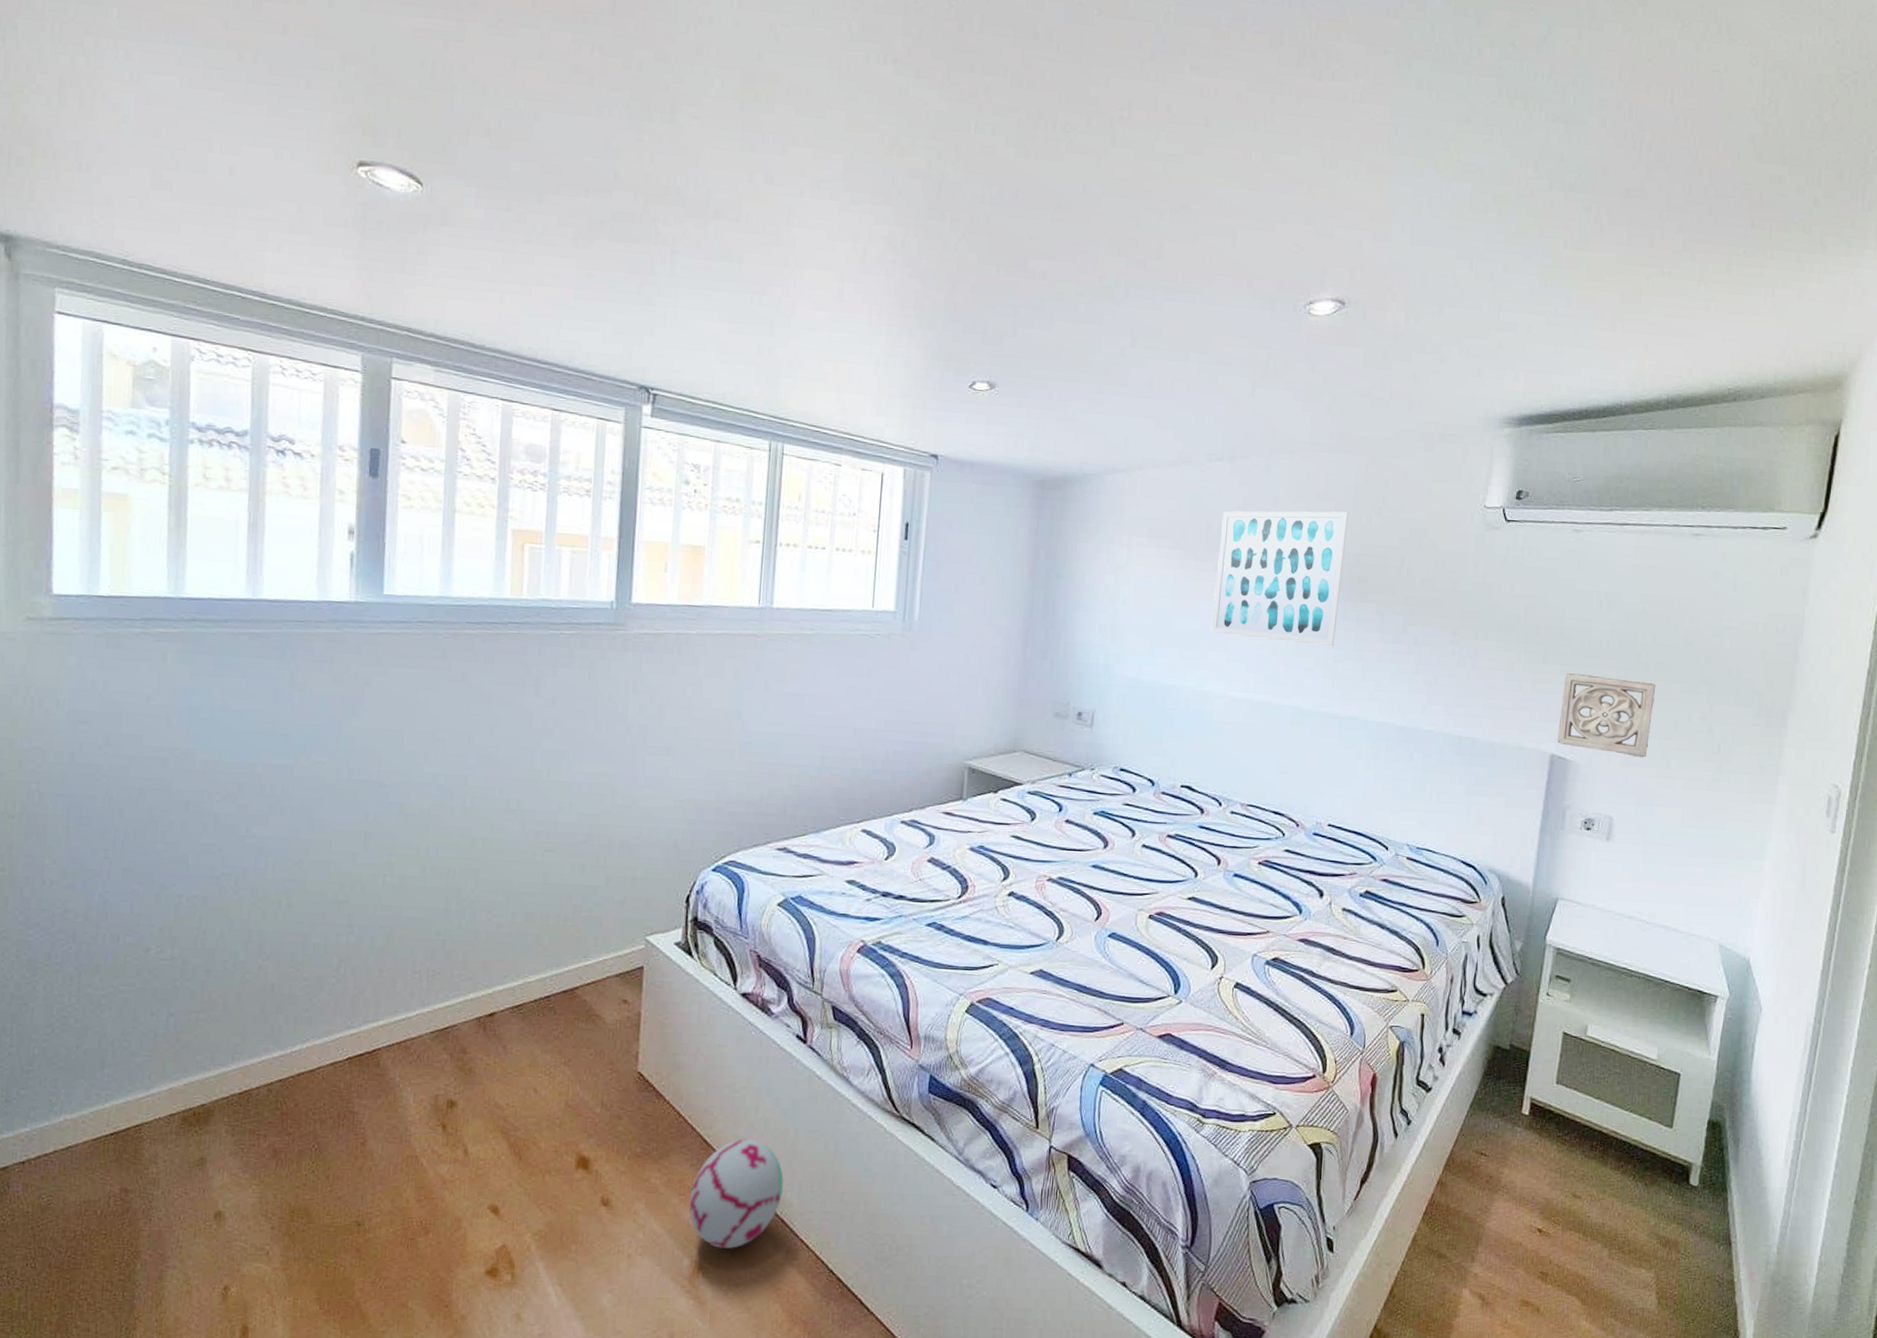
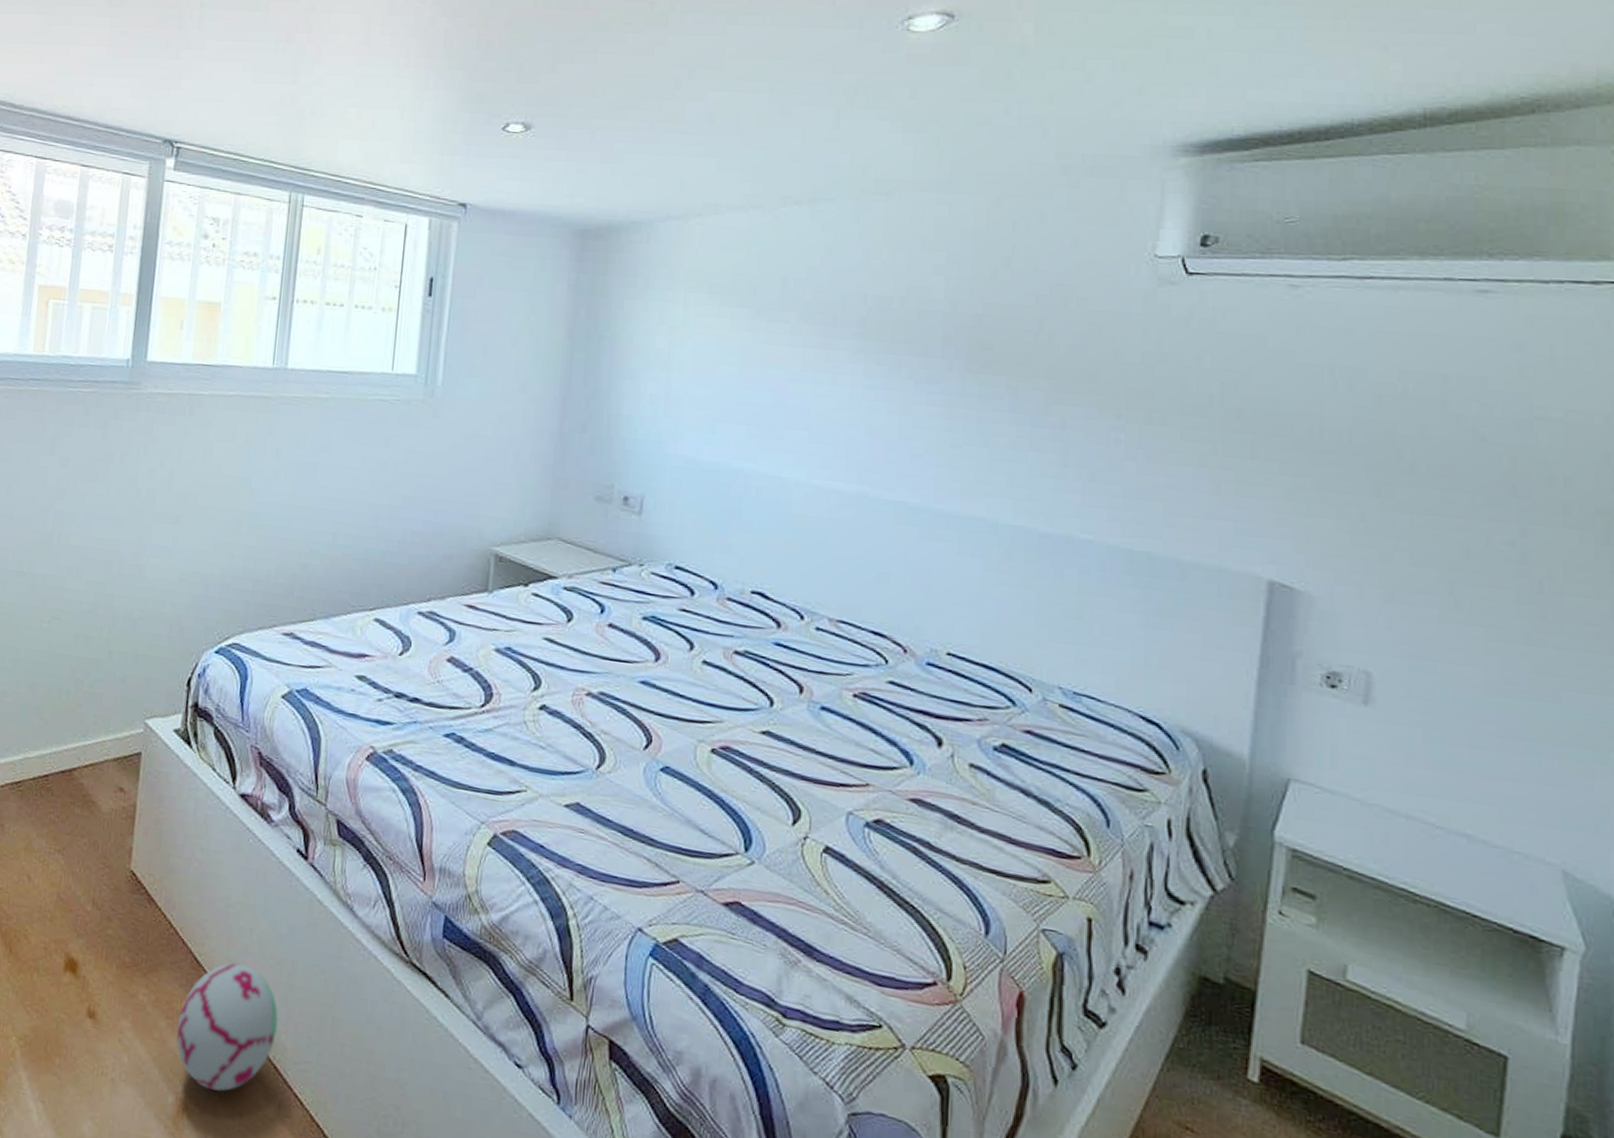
wall art: present [1211,511,1348,646] -> none [787,262,965,428]
wall ornament: present [1557,673,1657,758] -> none [1278,473,1431,594]

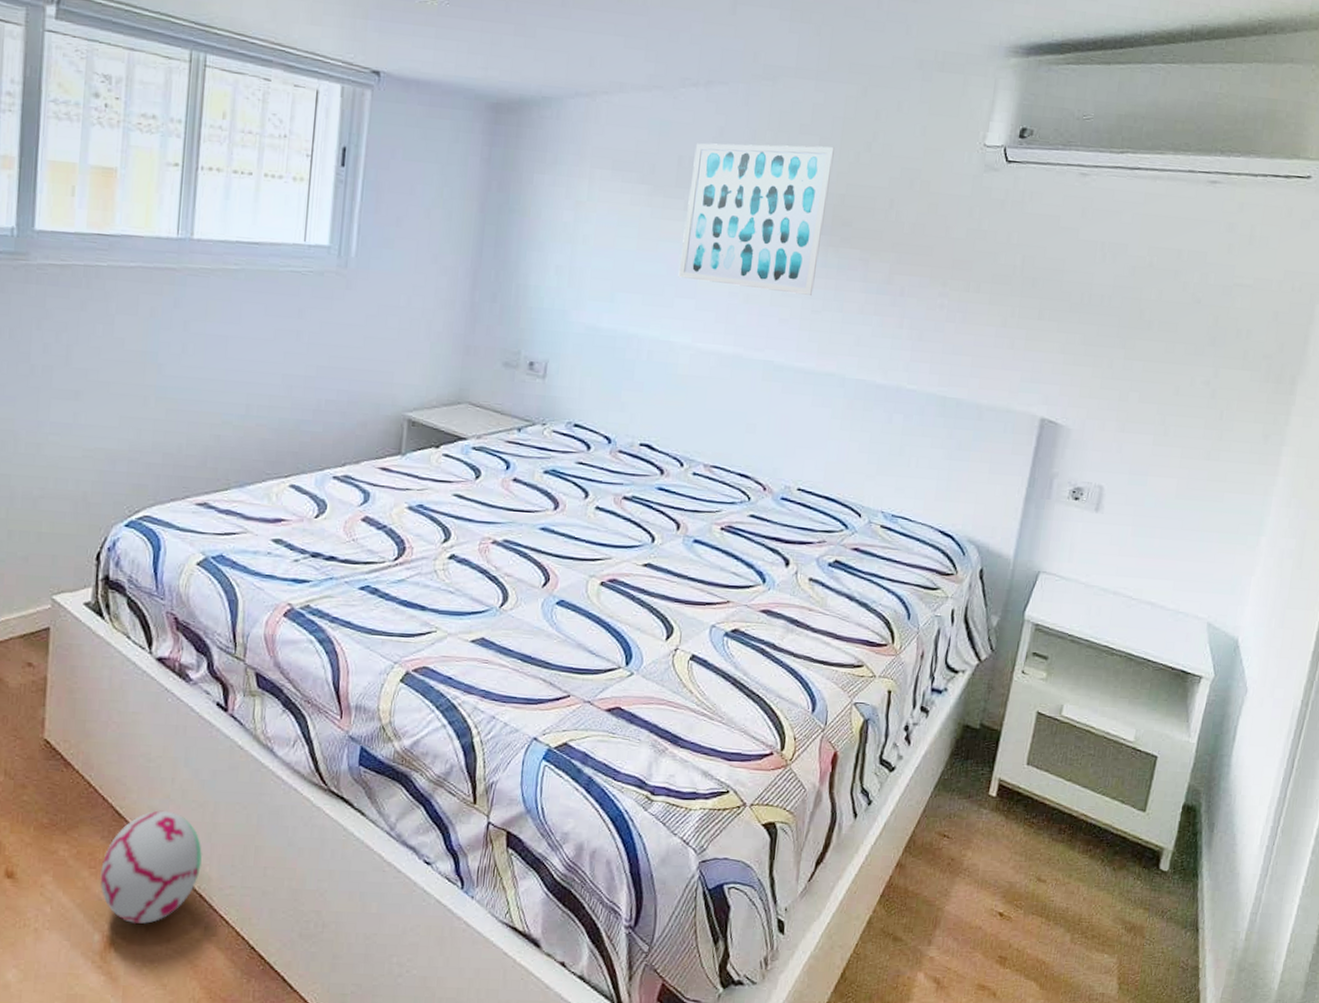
wall art: none [787,262,965,428] -> present [678,143,835,295]

